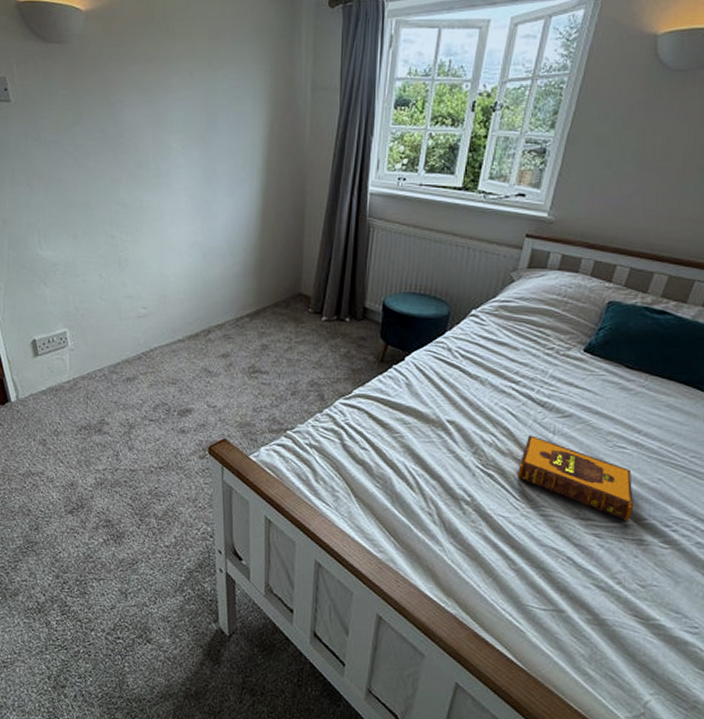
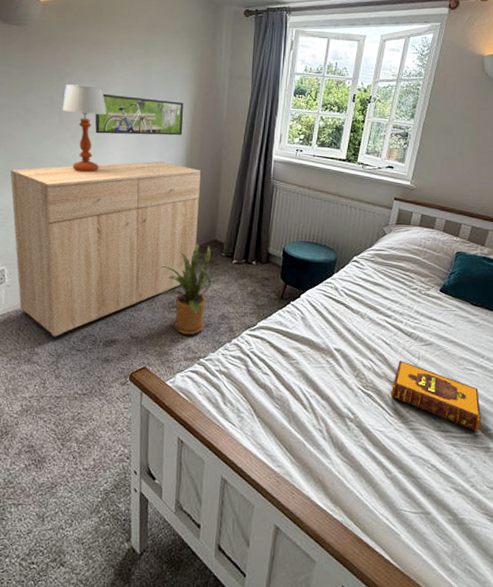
dresser: none [63,200,281,407] -> present [10,161,201,338]
table lamp: none [115,112,167,218] -> present [62,84,107,173]
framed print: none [153,121,257,170] -> present [95,93,184,136]
house plant: none [236,297,297,404] -> present [159,242,211,335]

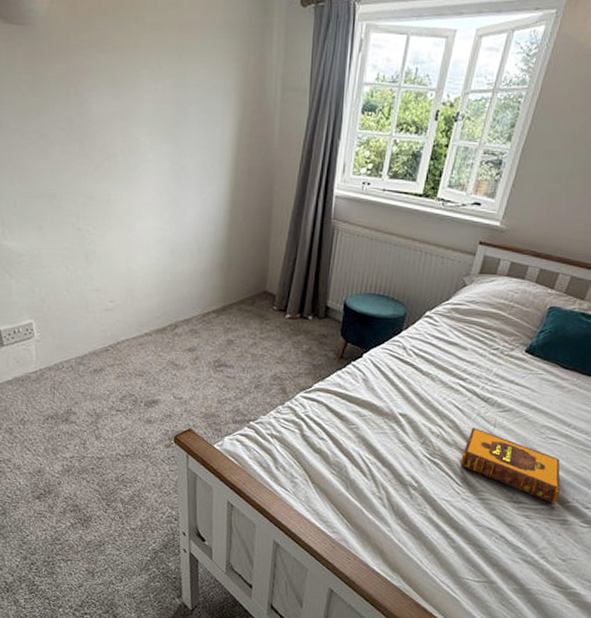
dresser: present [10,161,201,338] -> none [28,197,248,397]
table lamp: present [62,84,107,173] -> none [82,102,135,212]
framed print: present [95,93,184,136] -> none [121,113,227,166]
house plant: present [159,242,211,335] -> none [203,294,262,397]

